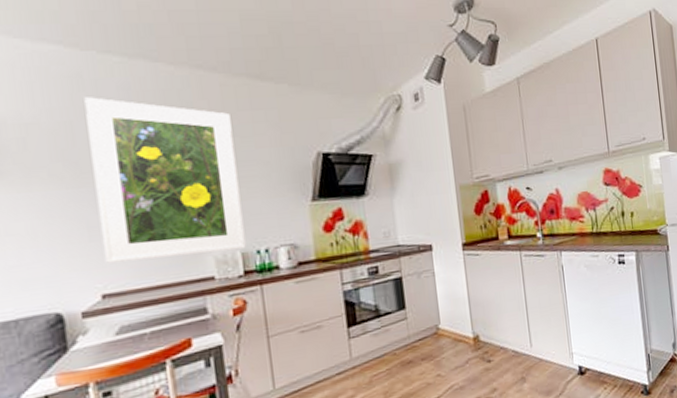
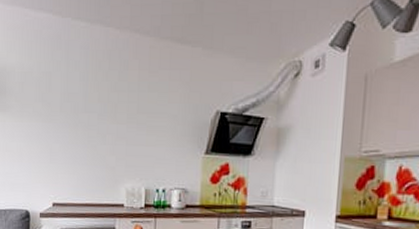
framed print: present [84,97,246,263] -> none [57,54,153,187]

